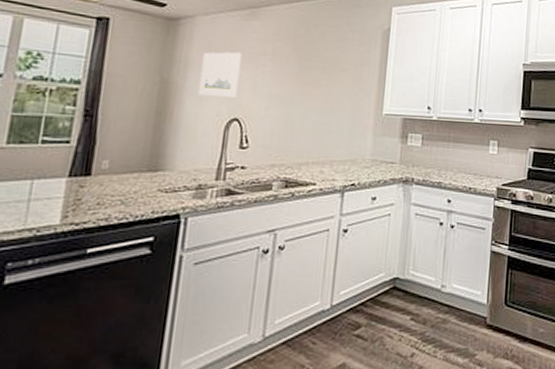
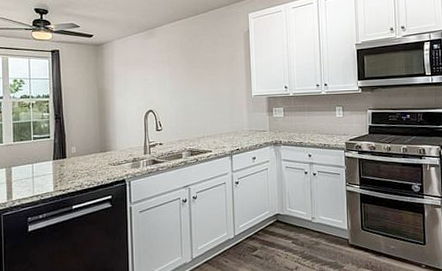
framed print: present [197,51,242,98] -> none [122,62,149,96]

